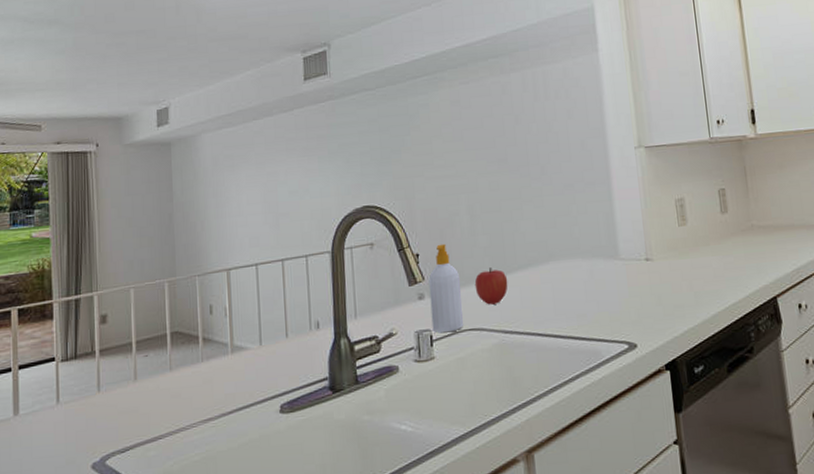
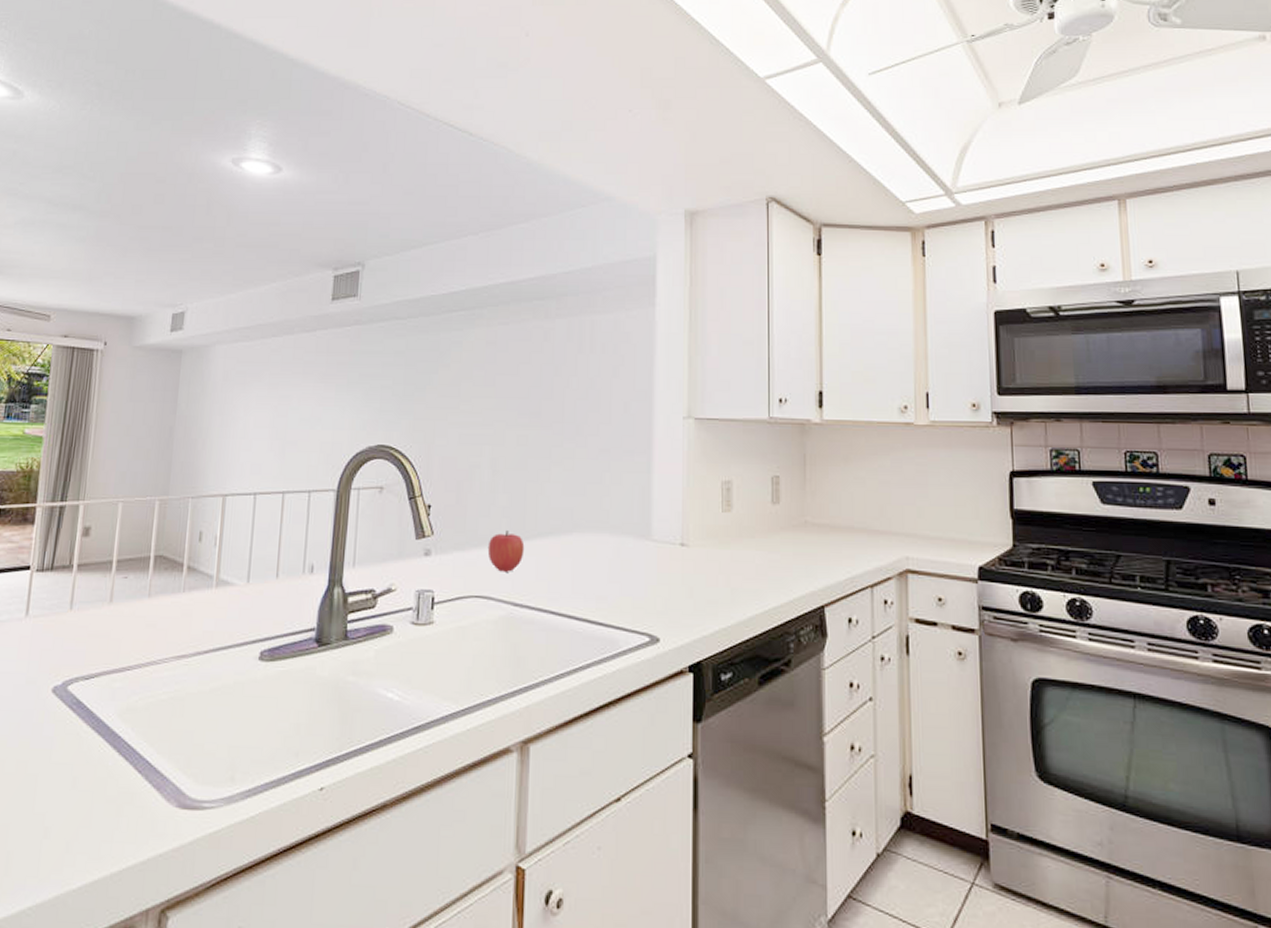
soap bottle: present [428,243,464,333] -> none [435,497,473,597]

